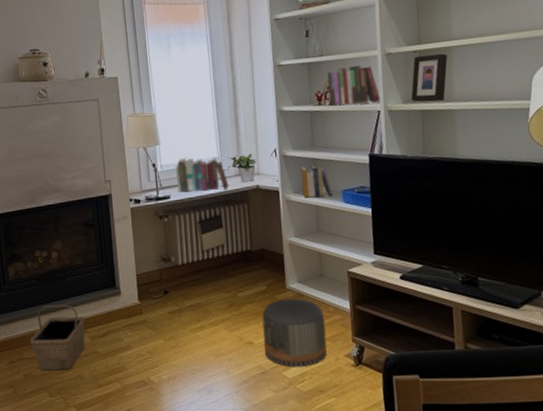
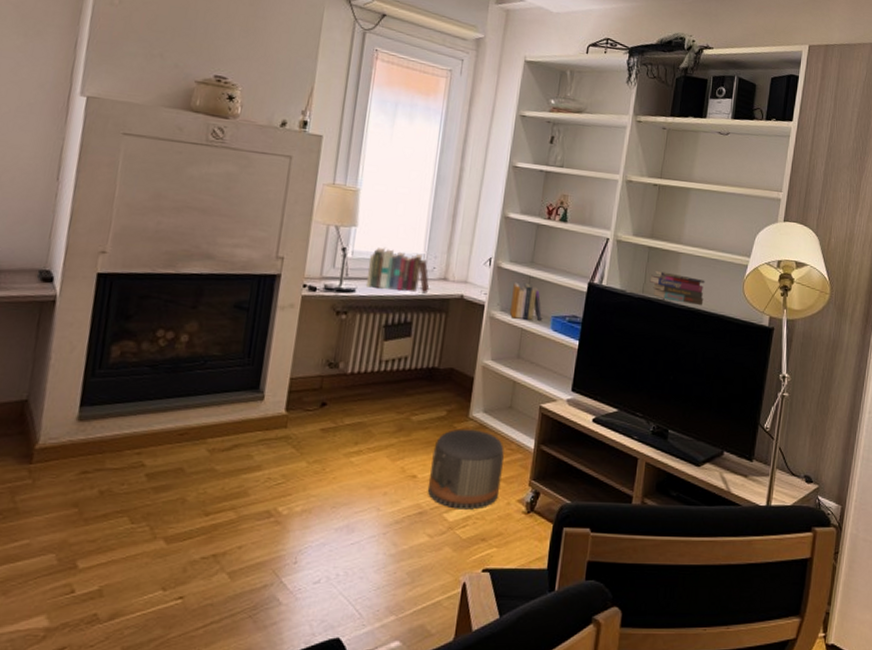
basket: present [29,304,85,371] -> none [119,401,207,490]
potted plant: present [230,153,256,183] -> none [436,256,467,290]
books: present [327,65,381,106] -> none [559,184,612,229]
picture frame: present [411,53,448,102] -> none [642,190,685,241]
books: none [428,130,489,157] -> present [649,270,705,306]

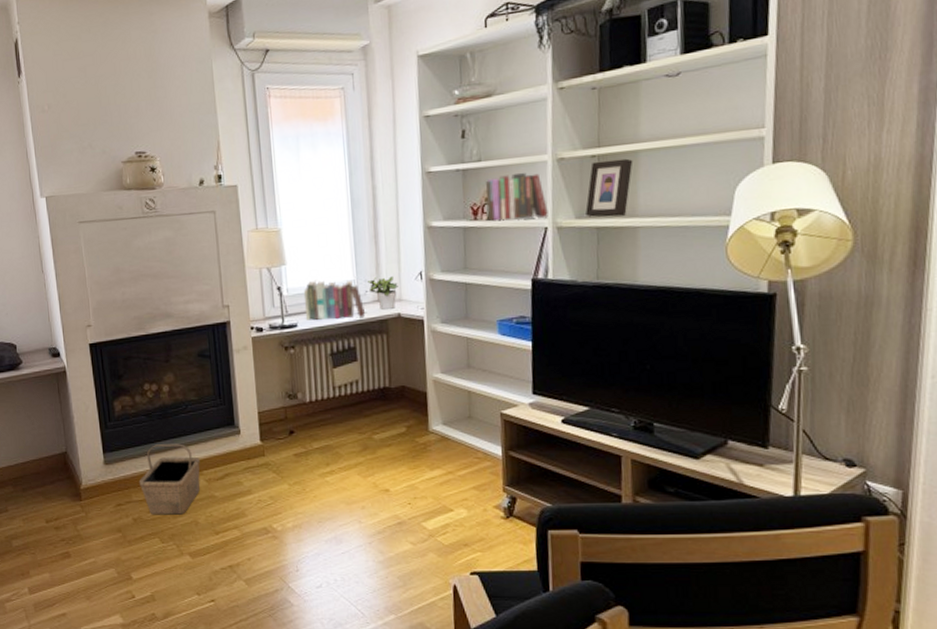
basket: none [119,401,207,490] -> present [138,443,200,515]
pouf: present [428,429,504,510] -> none [400,442,474,518]
potted plant: none [436,256,467,290] -> present [368,276,398,311]
books: present [509,282,542,321] -> none [450,290,486,329]
books: none [559,184,612,229] -> present [485,172,548,222]
picture frame: none [642,190,685,241] -> present [585,158,633,217]
books: present [649,270,705,306] -> none [604,251,676,283]

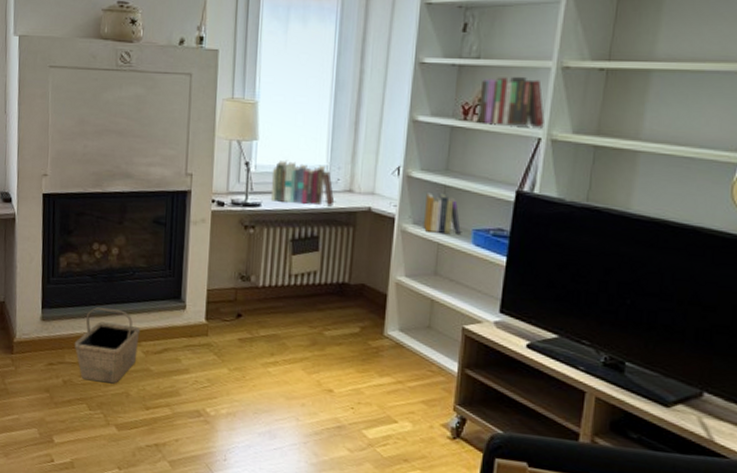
potted plant: present [368,276,398,311] -> none [341,166,373,203]
books: none [450,290,486,329] -> present [423,192,461,234]
picture frame: present [585,158,633,217] -> none [584,75,644,137]

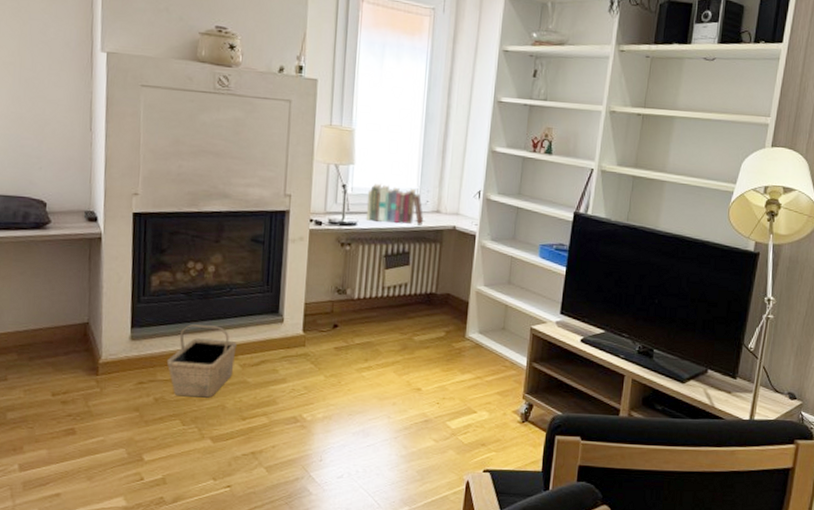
books: present [423,192,461,234] -> none [499,213,530,249]
books: present [478,76,544,127] -> none [544,117,596,160]

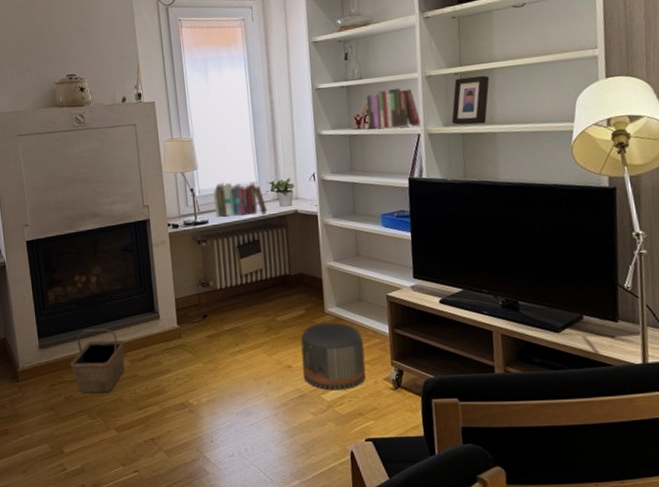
potted plant: none [429,190,458,222] -> present [268,178,295,208]
pouf: none [431,348,499,419] -> present [300,322,366,391]
books: none [544,117,596,160] -> present [366,88,421,130]
picture frame: none [626,119,670,170] -> present [451,75,490,125]

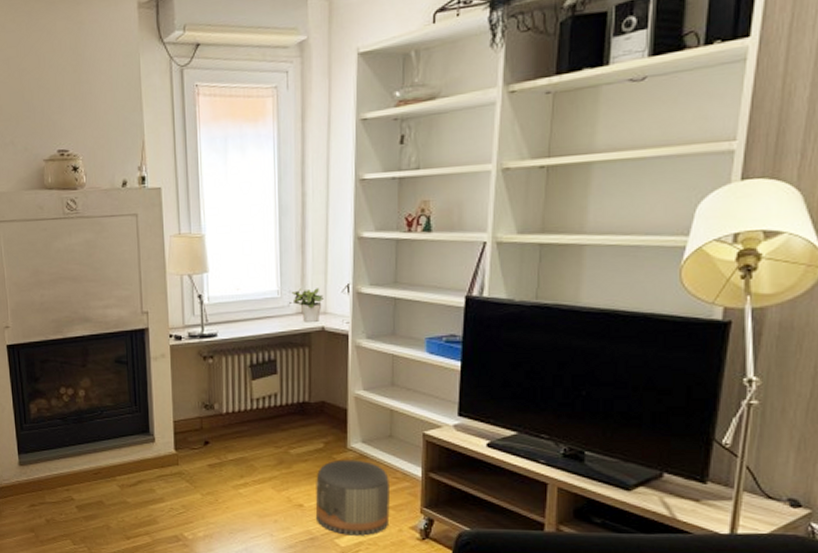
basket: present [70,328,125,394] -> none [52,447,114,518]
books: present [213,181,268,217] -> none [225,290,289,331]
books: present [366,88,421,130] -> none [422,182,488,234]
picture frame: present [451,75,490,125] -> none [529,170,586,233]

